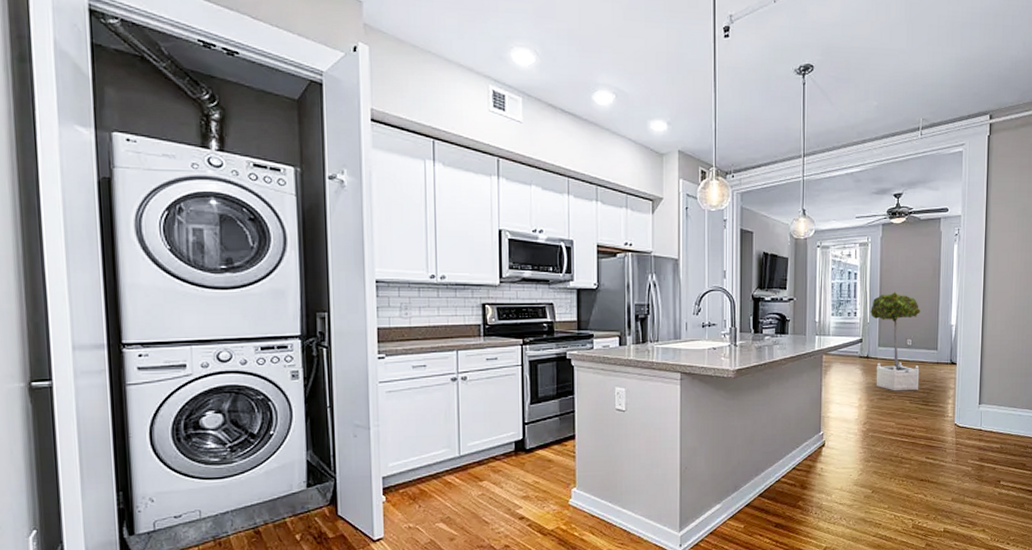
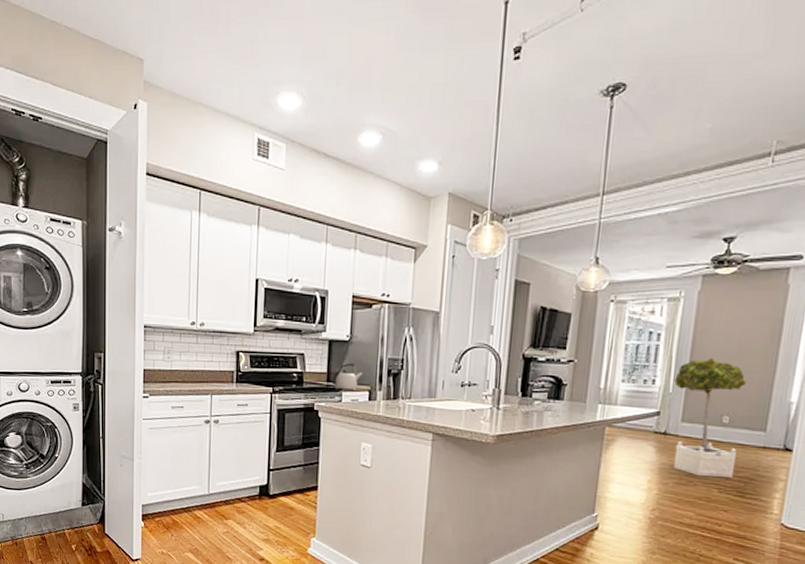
kettle: none [583,310,612,337] -> present [332,363,363,390]

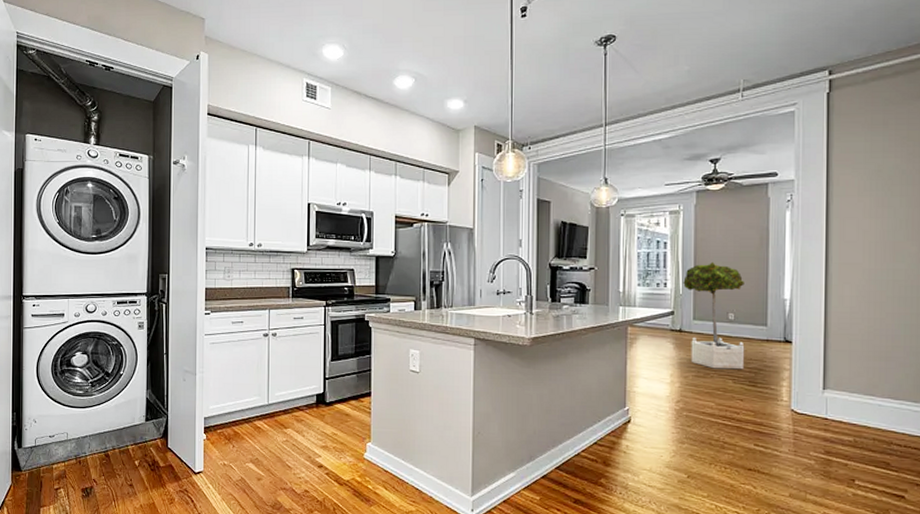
kettle: present [332,363,363,390] -> none [380,276,408,301]

